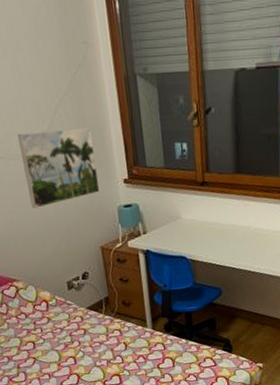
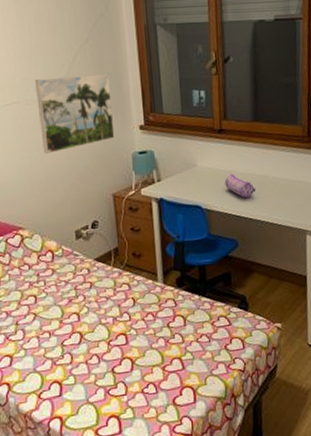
pencil case: none [208,225,239,248] -> present [224,174,256,198]

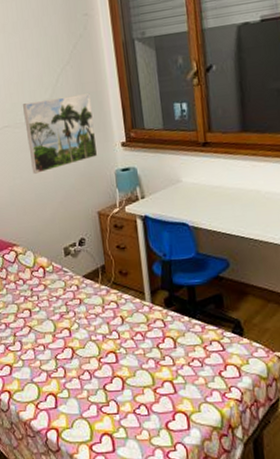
pencil case: present [224,174,256,198] -> none [212,189,248,215]

